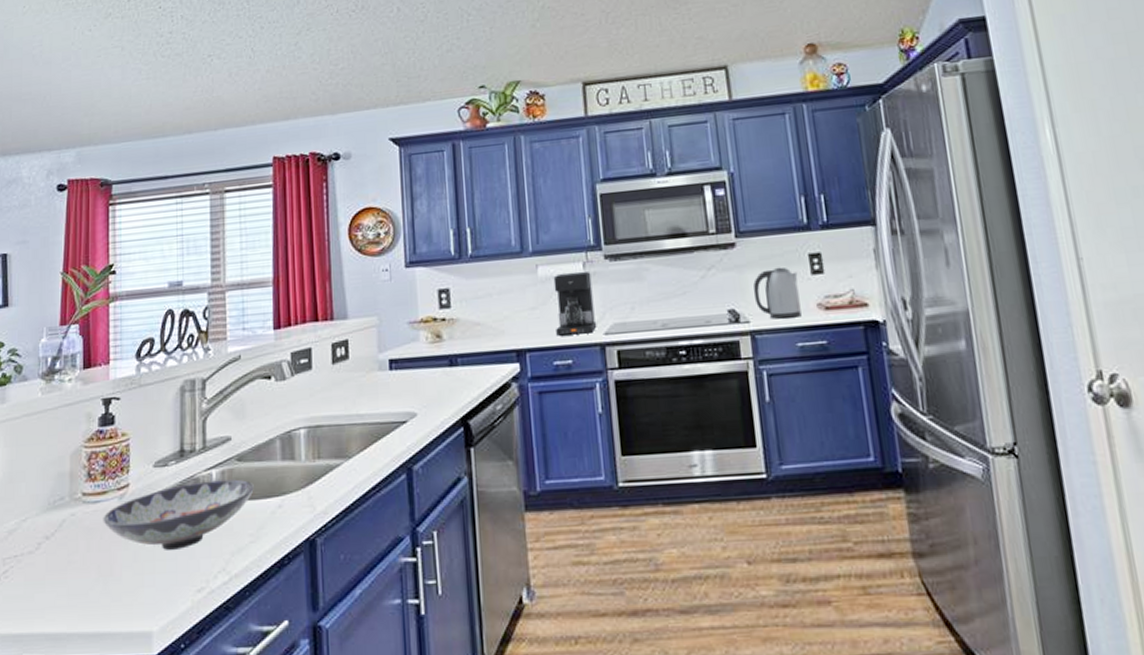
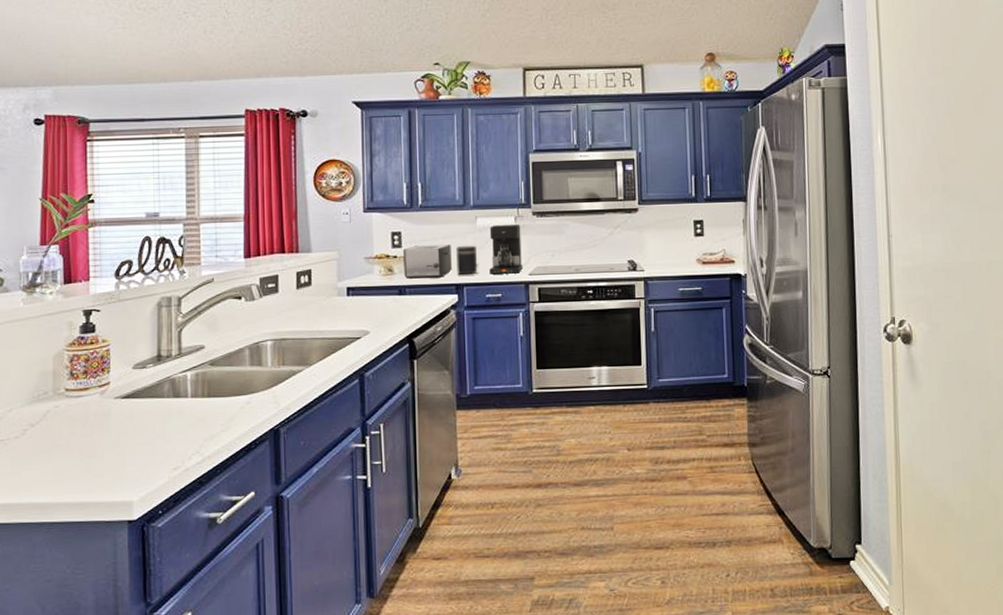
bowl: present [103,479,254,550] -> none [85,380,225,436]
toaster: none [453,301,511,346] -> present [403,245,452,279]
cylinder: none [515,300,541,338] -> present [456,245,477,274]
kettle: present [753,267,801,319] -> none [650,229,684,269]

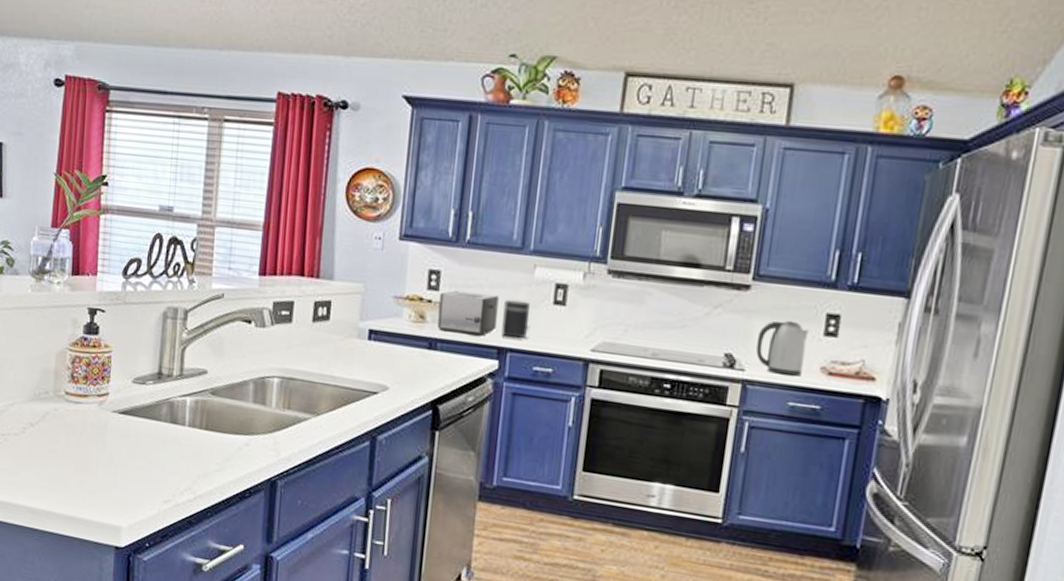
coffee maker: present [489,225,523,274] -> none [541,280,590,347]
kettle: none [650,229,684,269] -> present [756,320,810,377]

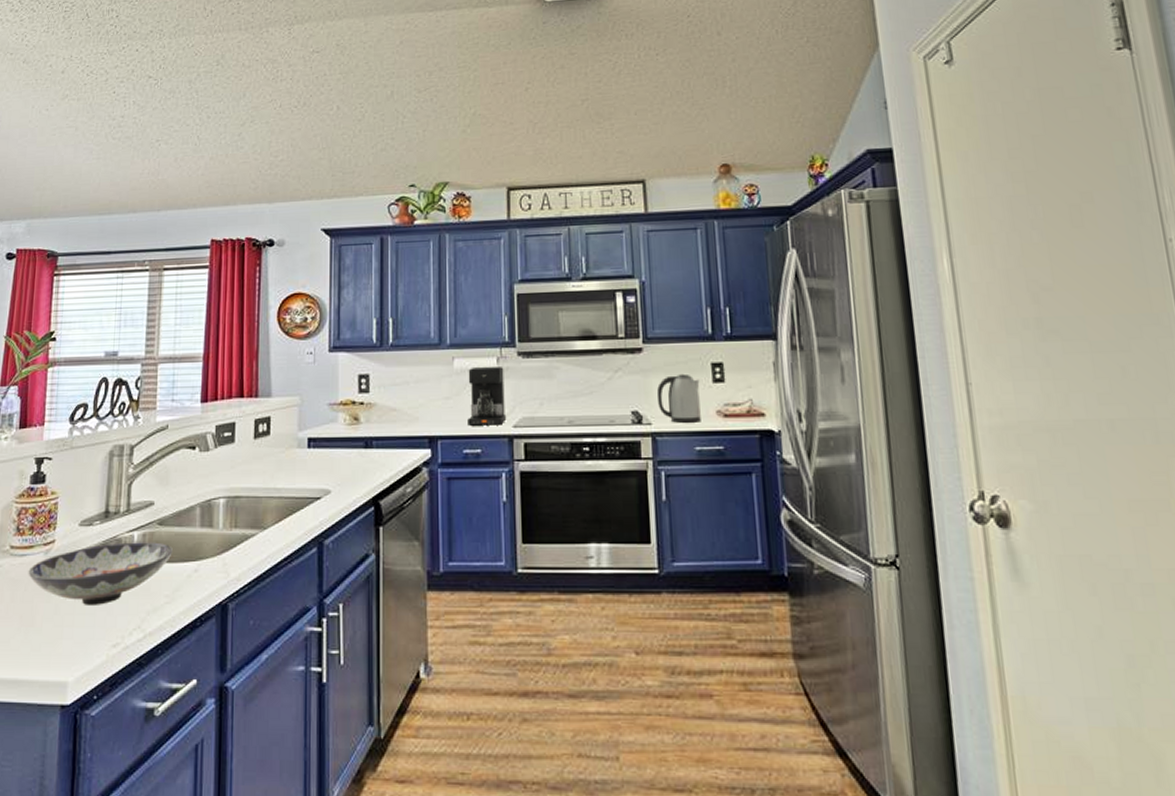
bowl: none [83,404,225,463] -> present [28,542,173,605]
toaster: present [437,291,499,336] -> none [371,390,425,429]
cylinder: present [501,299,530,338] -> none [430,390,453,425]
coffee maker: none [541,280,590,347] -> present [468,367,507,426]

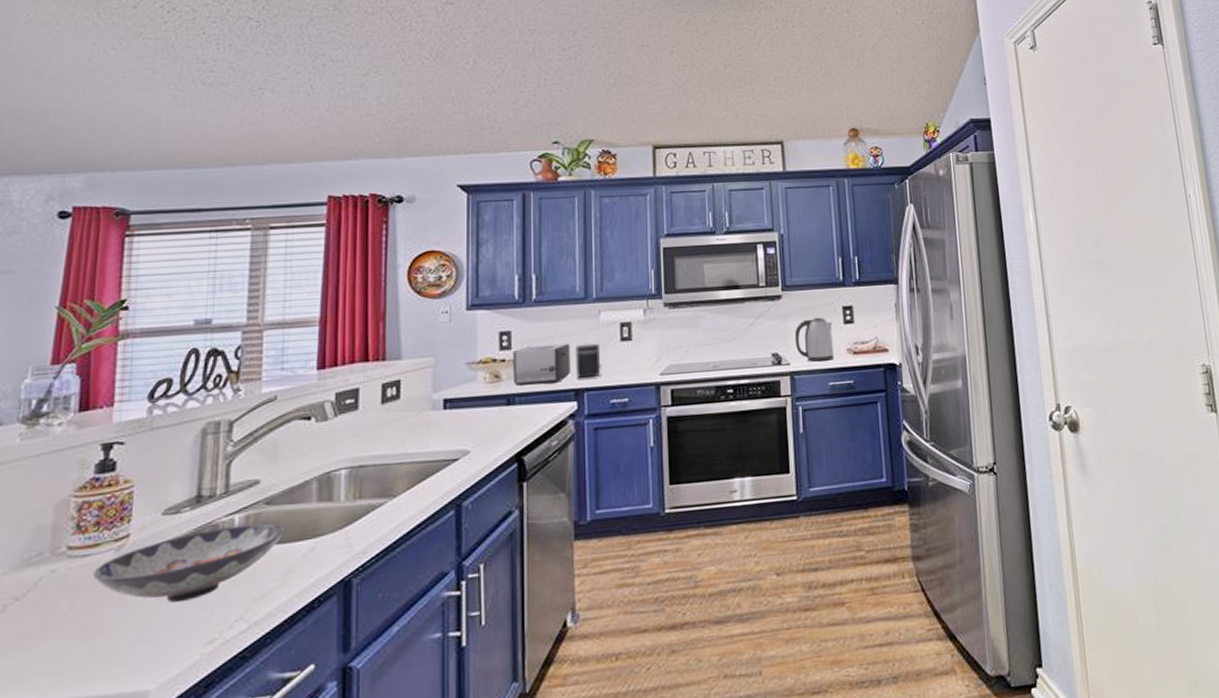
toaster: none [371,390,425,429] -> present [513,344,570,386]
cylinder: none [430,390,453,425] -> present [576,343,600,378]
coffee maker: present [468,367,507,426] -> none [614,318,654,376]

